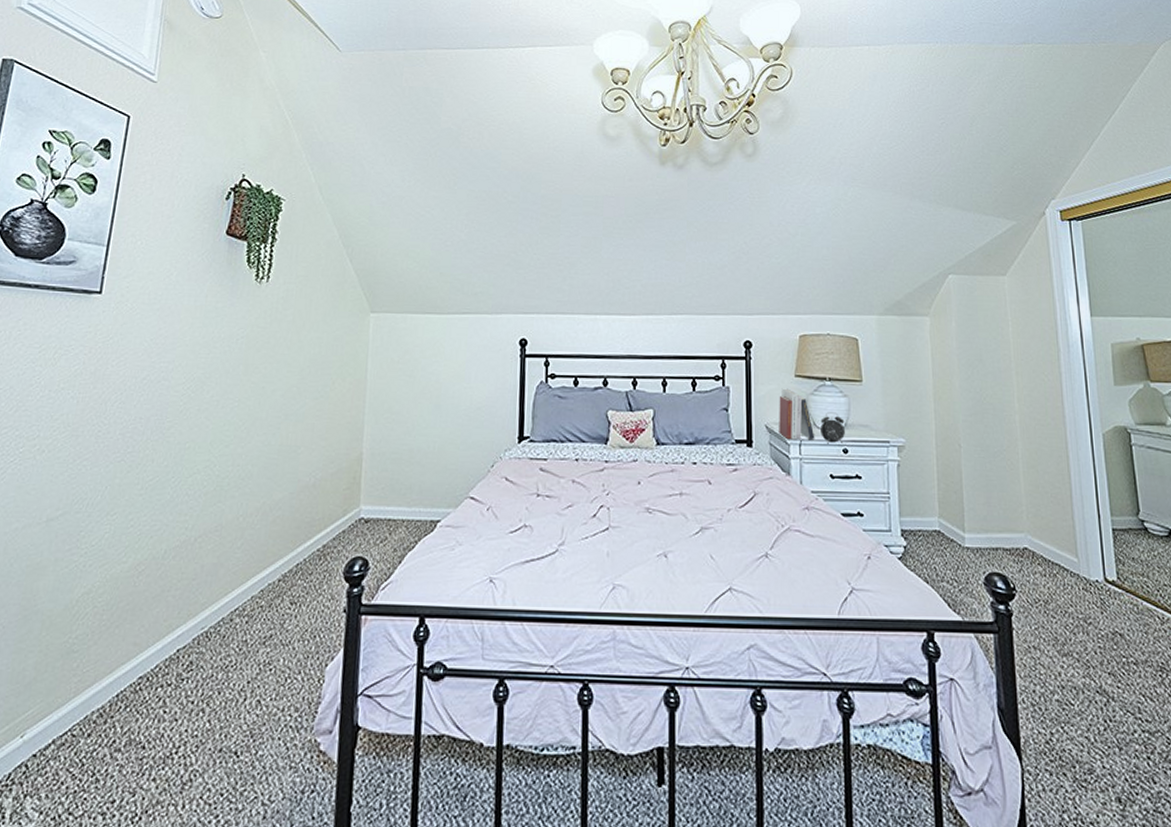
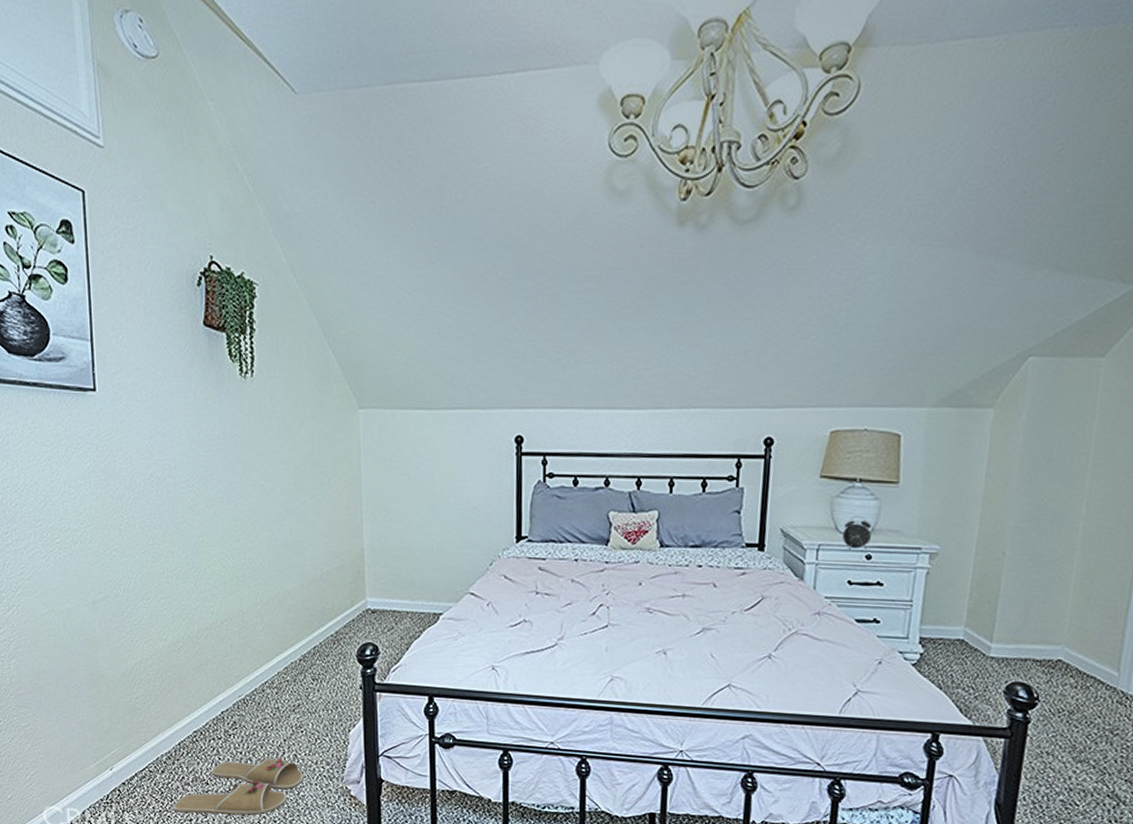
slipper: none [91,706,266,792] -> present [172,757,304,815]
books: present [779,388,815,441] -> none [795,490,836,546]

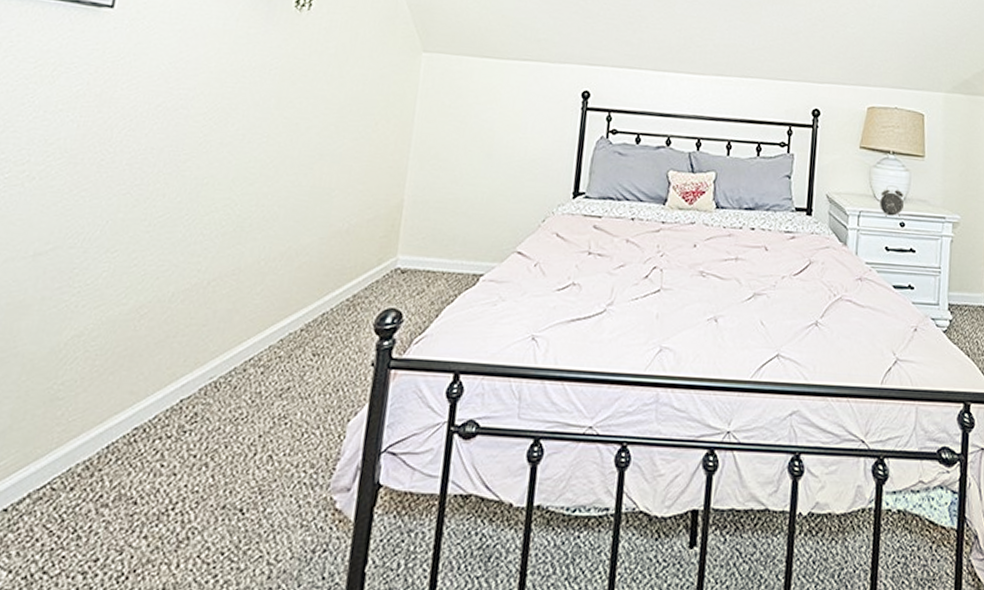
slipper: present [172,757,304,815] -> none [71,460,277,550]

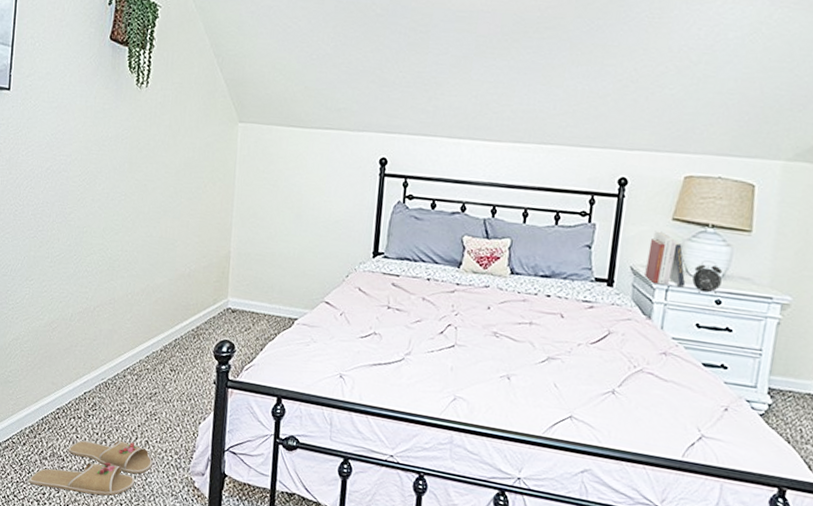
slipper: none [71,460,277,550] -> present [28,440,153,496]
books: none [839,158,874,213] -> present [644,230,686,287]

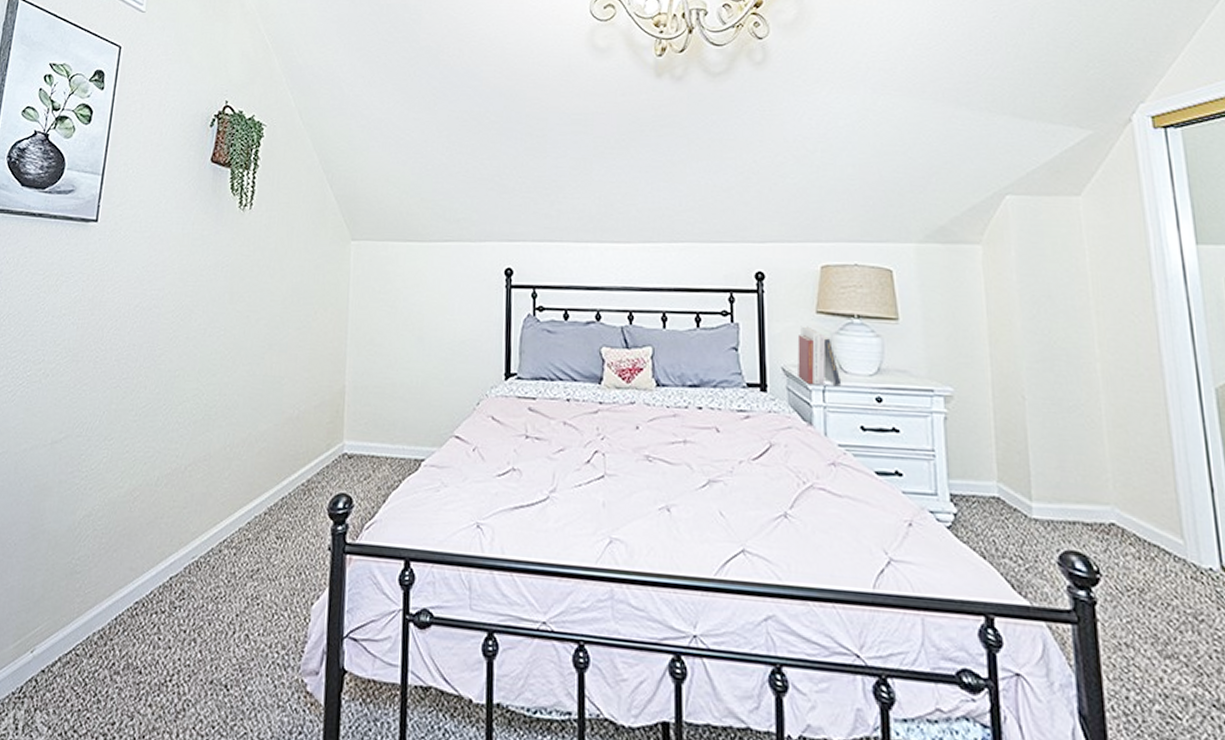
slipper: present [28,440,153,496] -> none [93,637,254,718]
alarm clock: present [692,260,723,294] -> none [848,354,878,391]

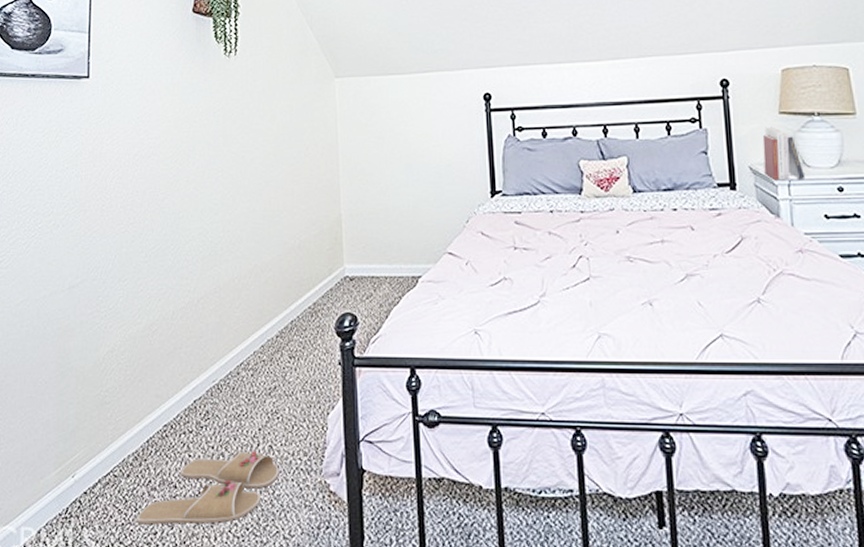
slipper: none [93,637,254,718] -> present [136,450,279,525]

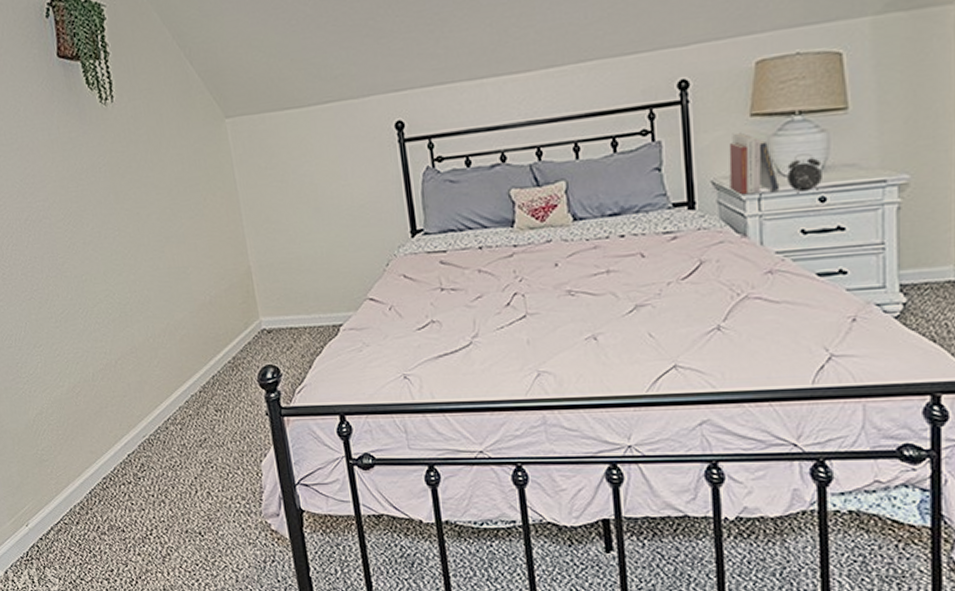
slipper: present [136,450,279,525] -> none [91,497,221,564]
alarm clock: none [810,149,839,181] -> present [787,153,822,192]

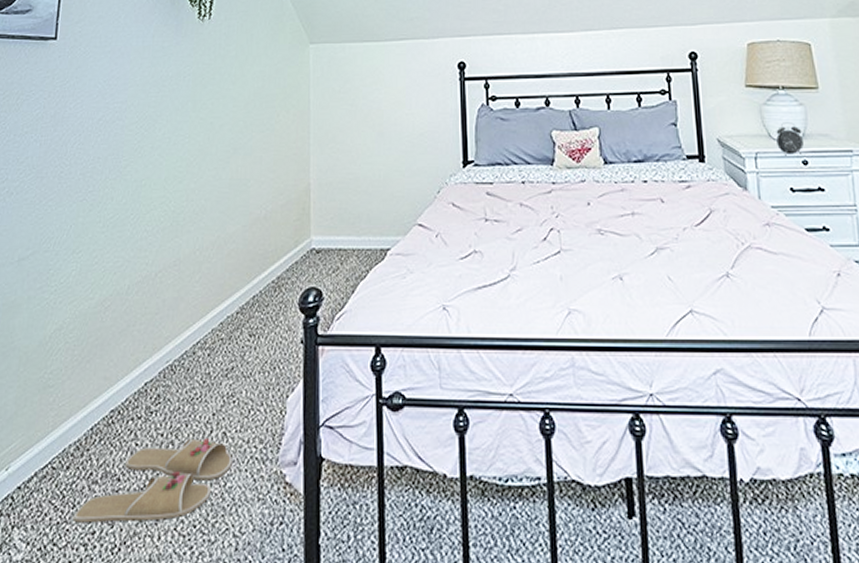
slipper: none [91,497,221,564] -> present [72,438,232,523]
books: present [728,132,780,195] -> none [729,99,772,153]

